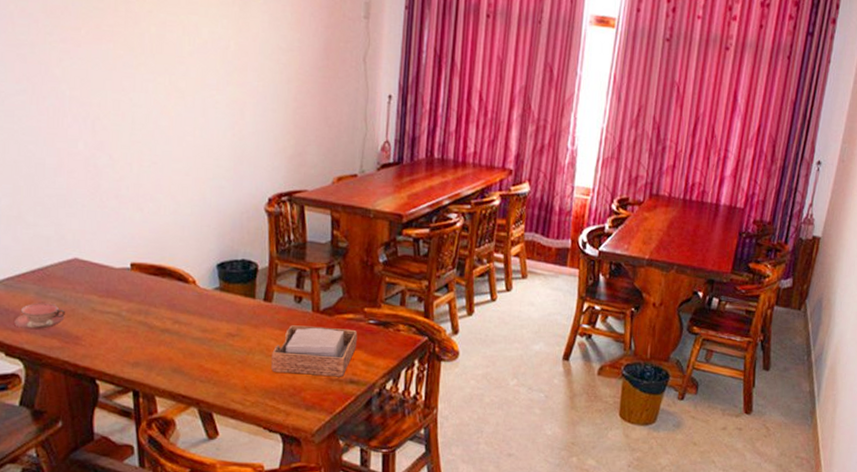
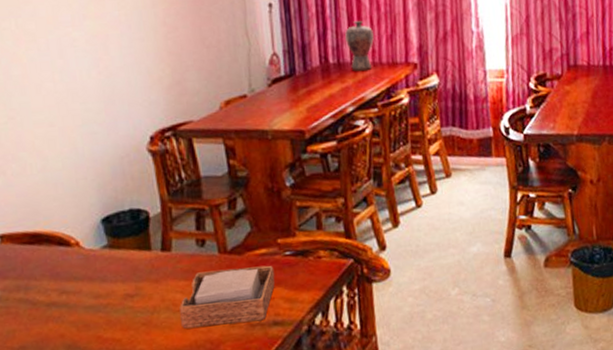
vase: none [452,123,478,169] -> present [345,21,374,71]

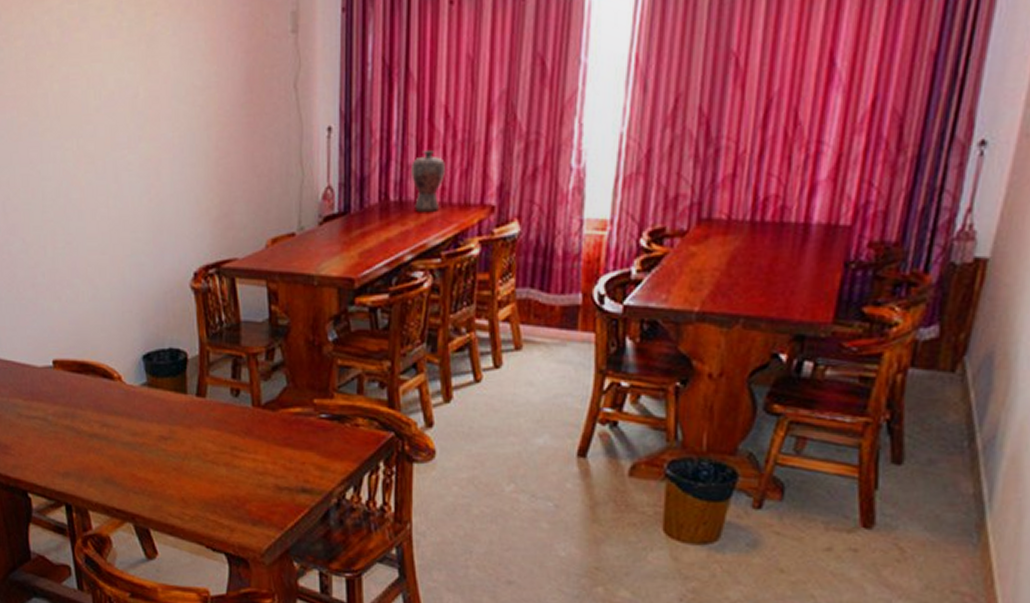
napkin holder: present [180,265,275,329] -> none [210,424,308,485]

